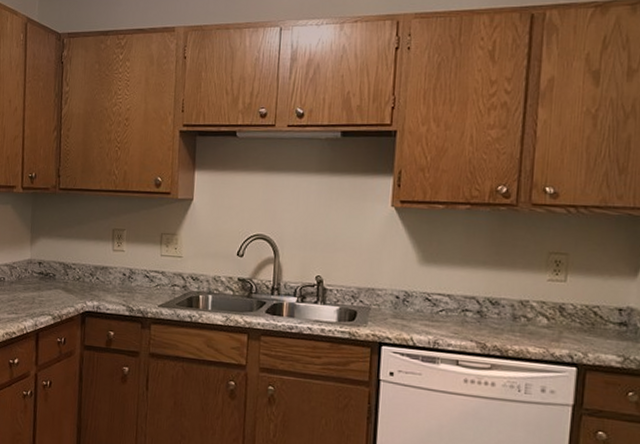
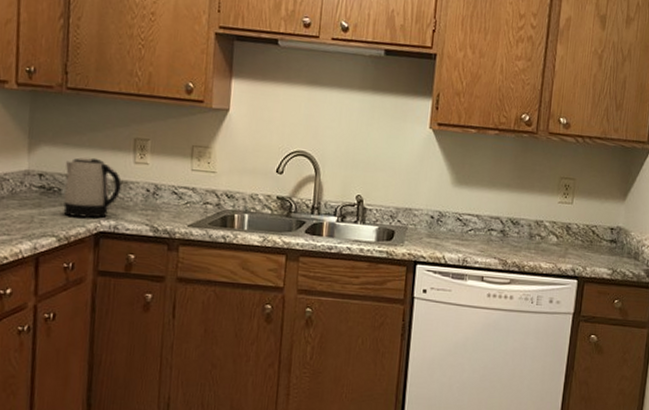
kettle: none [57,246,103,299] -> present [63,156,122,218]

